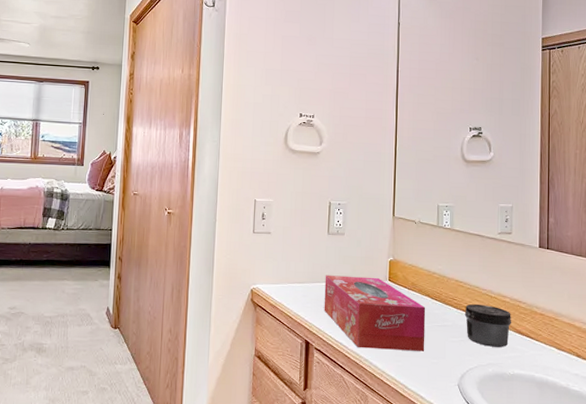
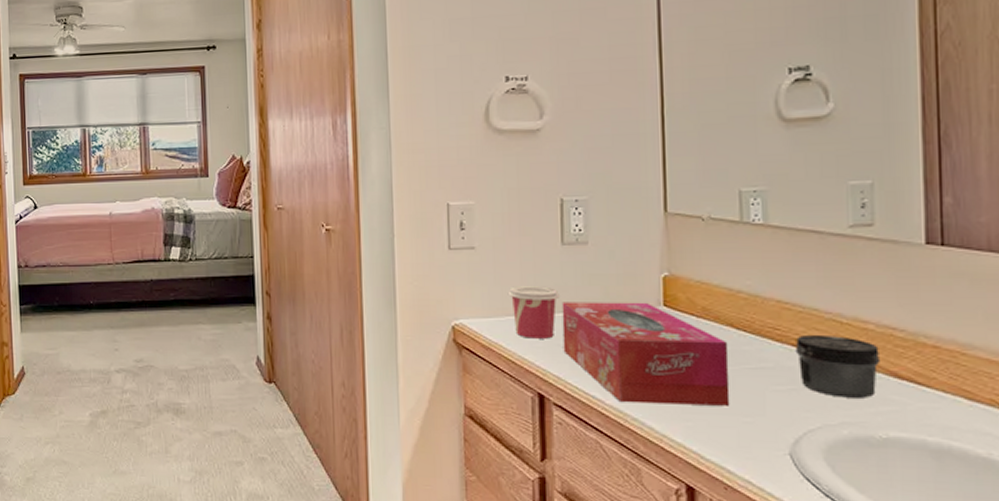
cup: none [290,262,324,301] -> present [507,286,560,339]

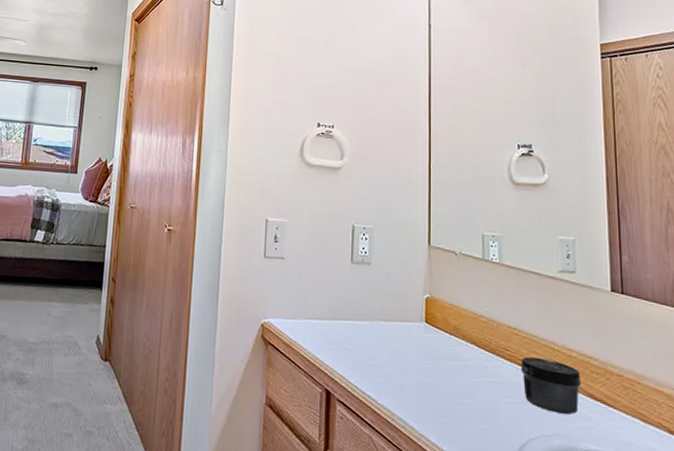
cup: present [507,286,560,339] -> none [307,294,347,342]
tissue box: present [561,302,730,406] -> none [347,311,473,413]

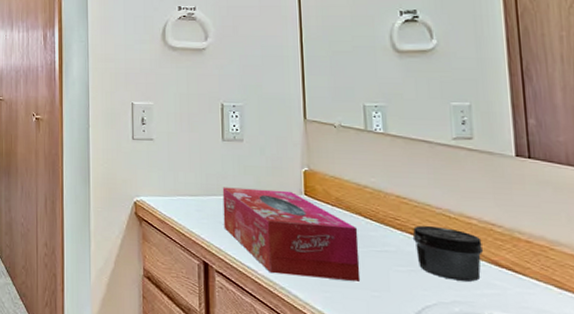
tissue box: none [347,311,473,413] -> present [222,187,361,282]

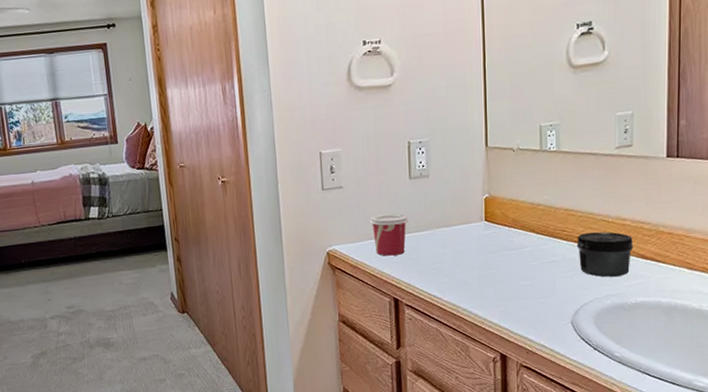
cup: none [179,172,221,217] -> present [369,213,409,256]
tissue box: present [222,187,361,282] -> none [410,219,531,298]

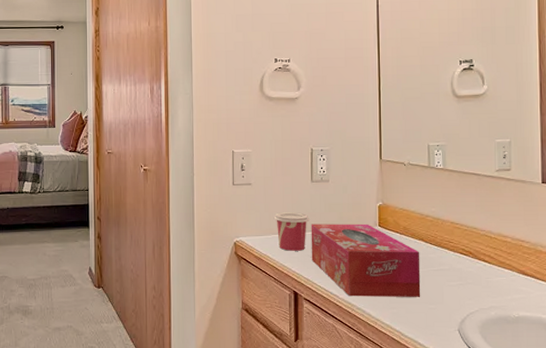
tissue box: none [410,219,531,298] -> present [311,223,421,297]
jar: present [576,231,634,277] -> none [462,245,515,289]

